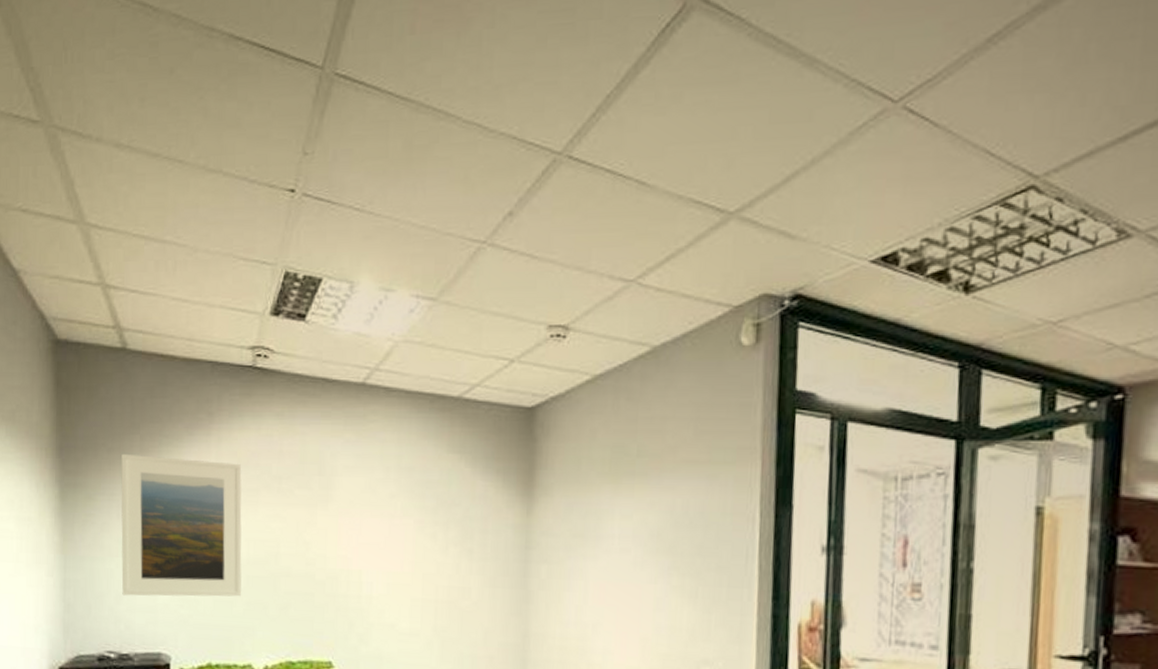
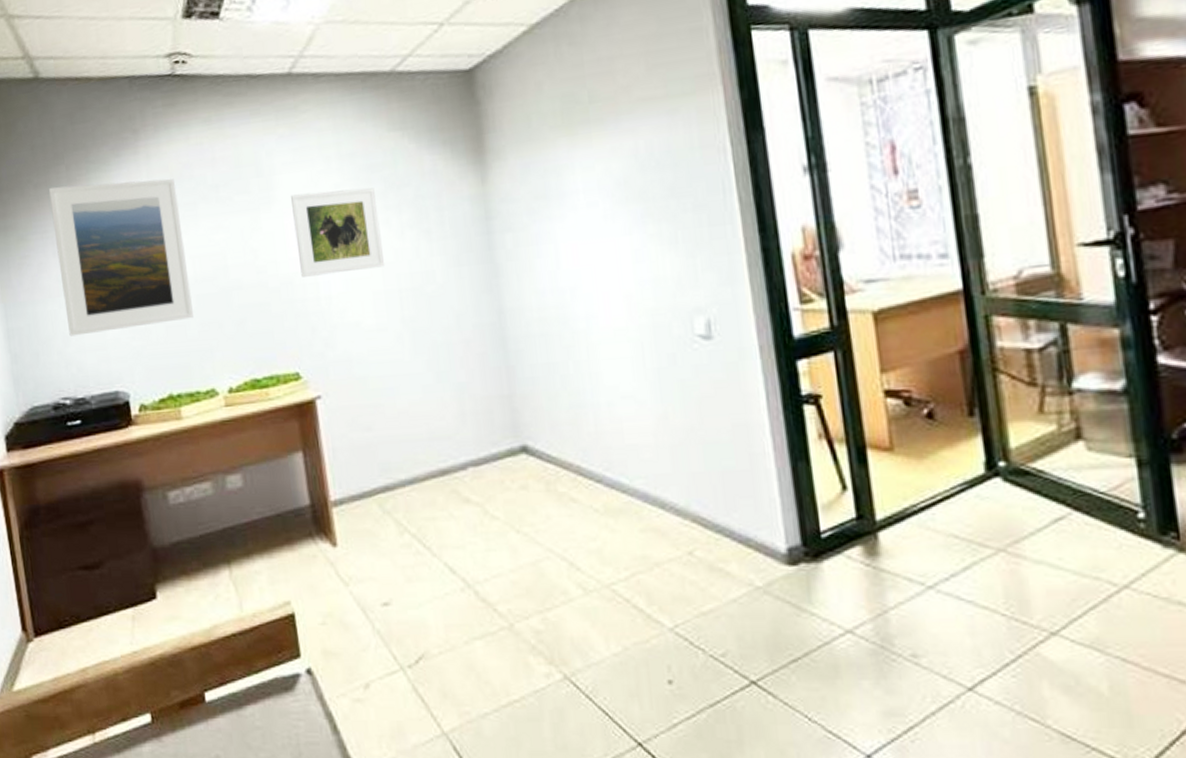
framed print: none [347,497,427,577] -> present [291,187,384,277]

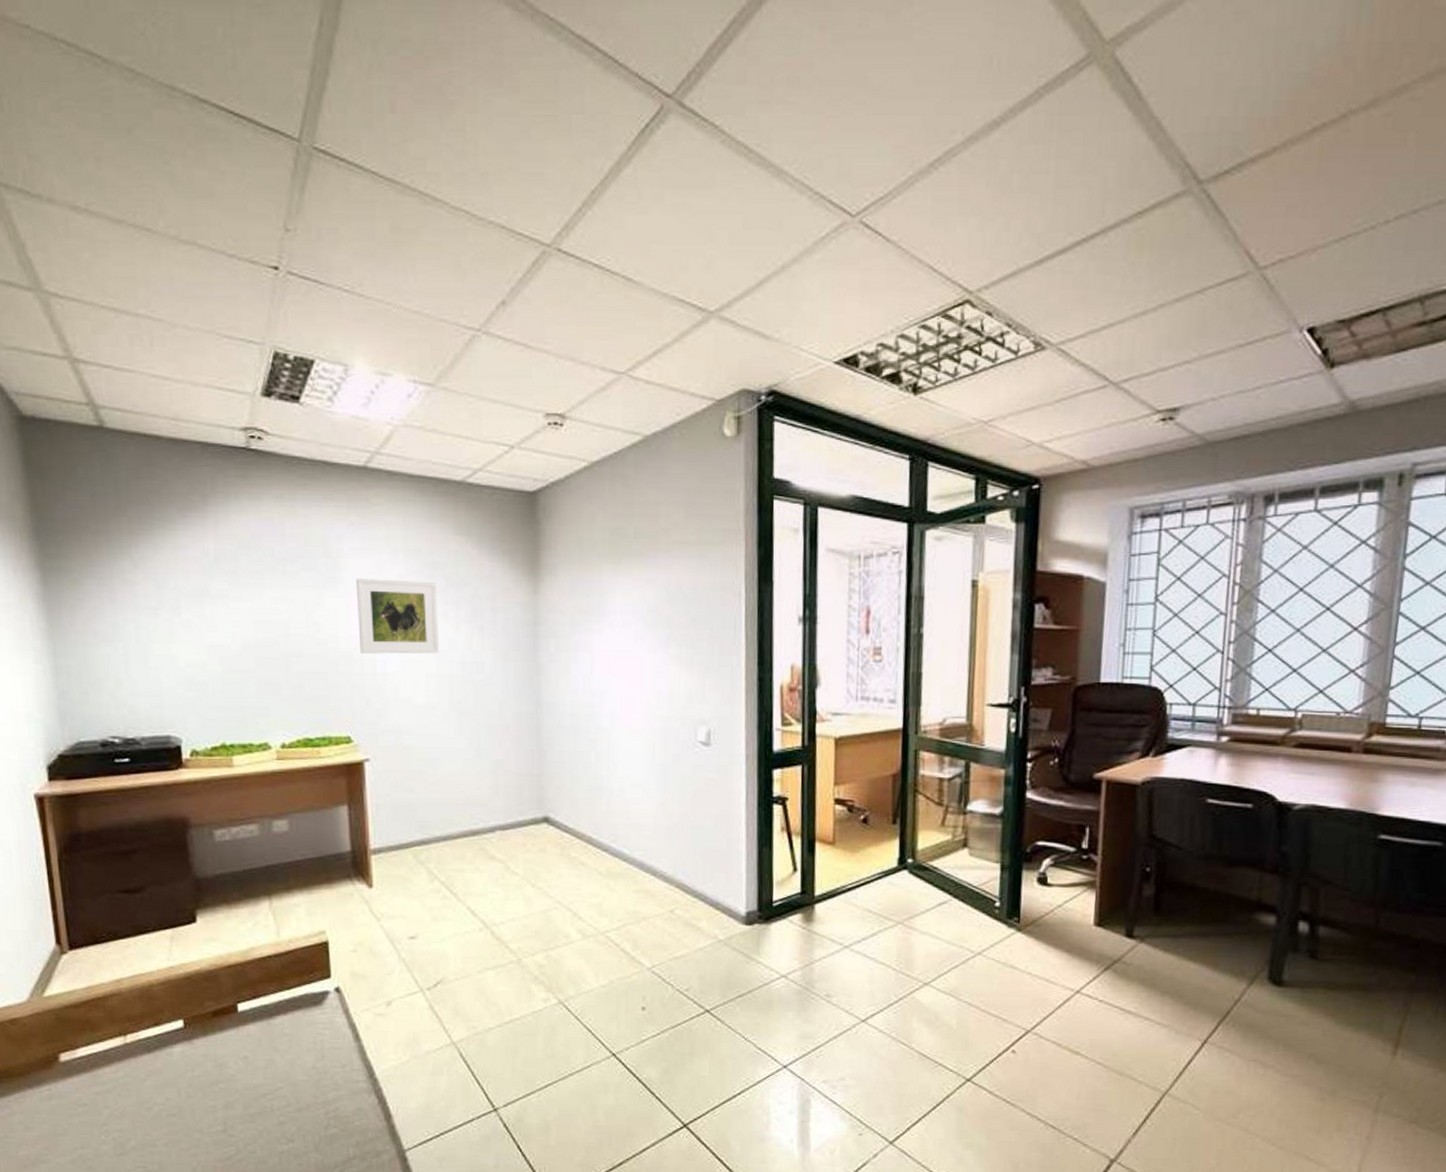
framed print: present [49,178,193,337] -> none [108,536,252,681]

